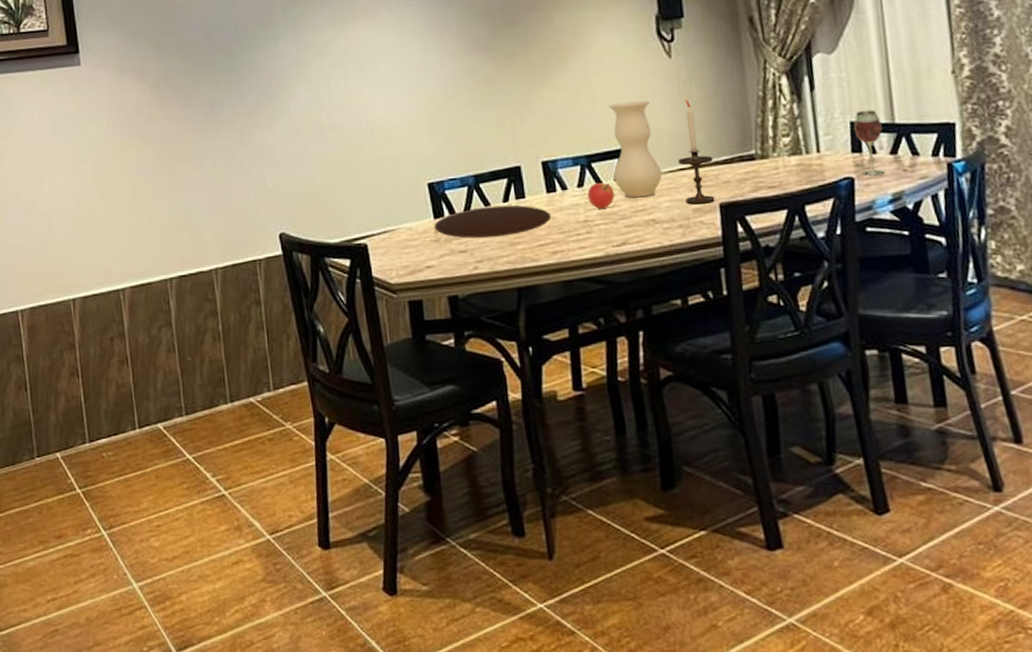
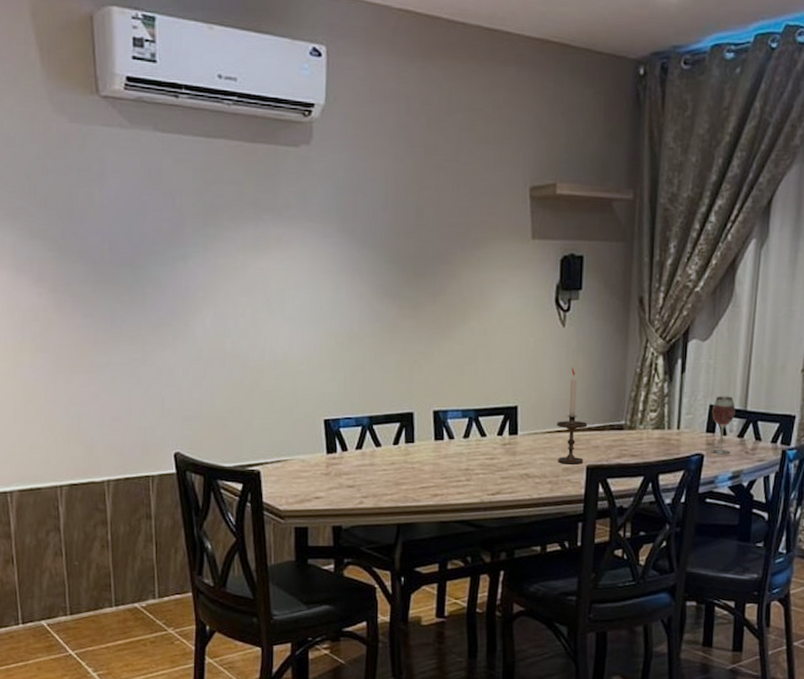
placemat: present [434,205,552,239] -> none [326,447,436,477]
fruit: present [587,183,615,209] -> none [471,436,496,460]
vase: present [608,100,662,198] -> none [496,363,541,453]

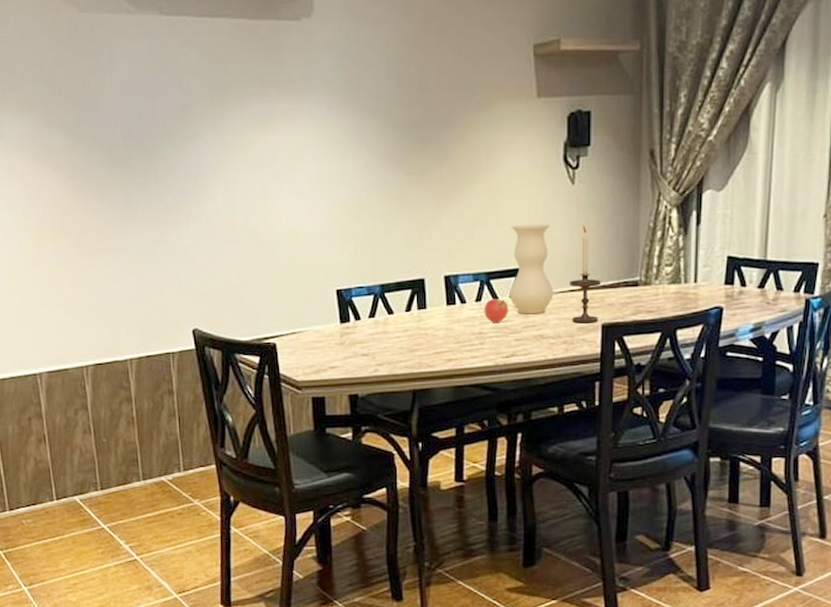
fruit: none [471,436,496,460] -> present [484,299,509,323]
vase: none [496,363,541,453] -> present [509,224,554,315]
wineglass: present [711,396,736,455] -> none [730,246,755,307]

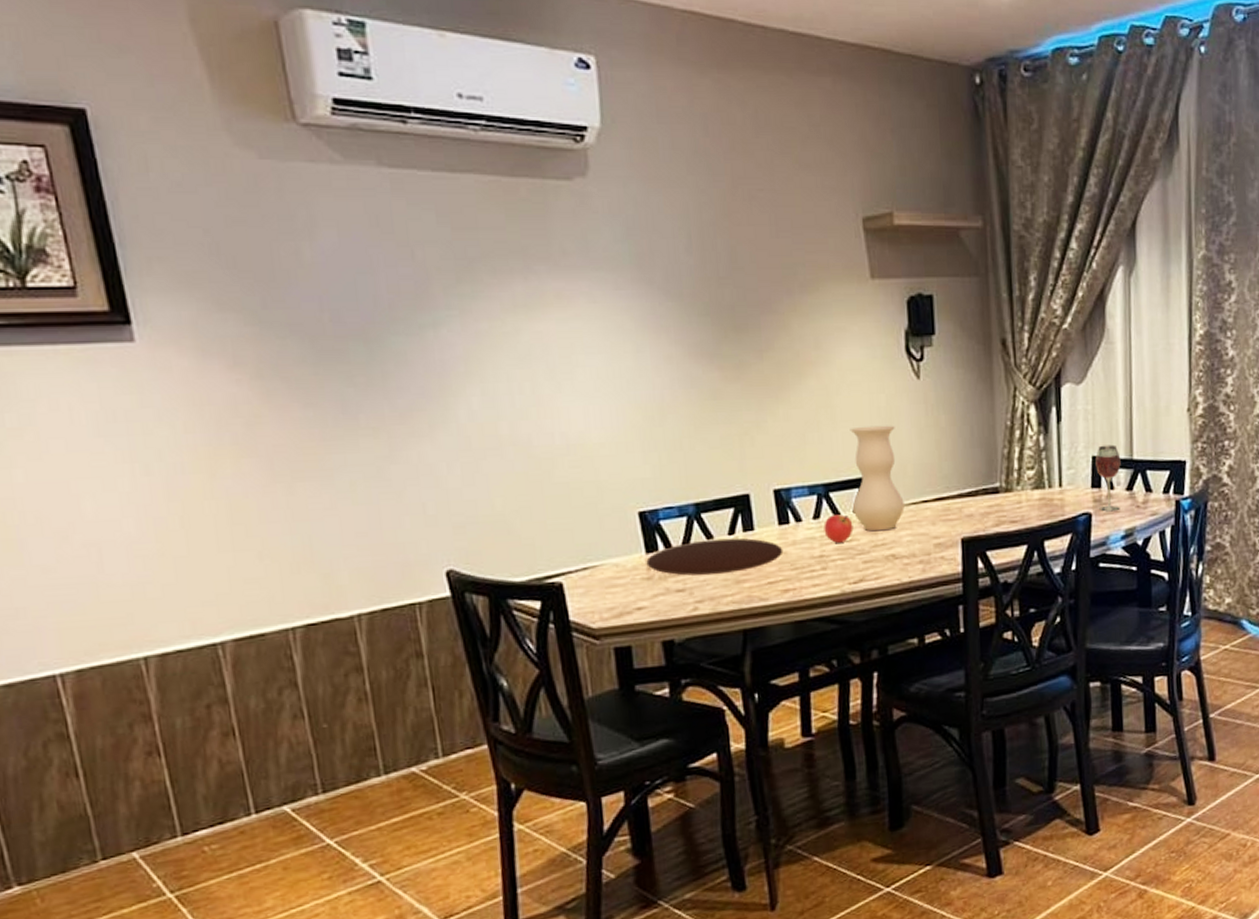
placemat: none [340,314,449,344] -> present [646,538,784,576]
candlestick: present [570,224,601,323] -> none [922,424,958,539]
wineglass: none [730,246,755,307] -> present [1095,444,1121,512]

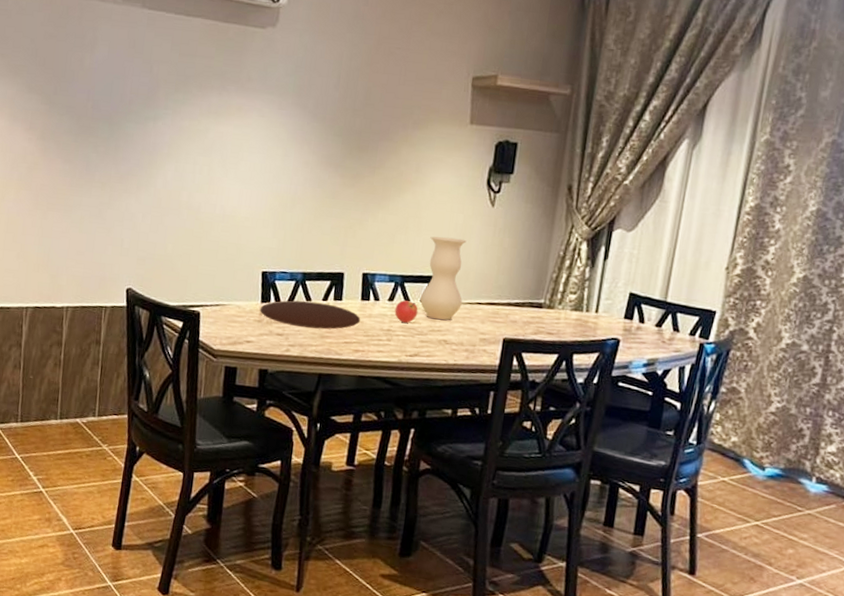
wineglass: present [1095,444,1121,512] -> none [627,285,656,342]

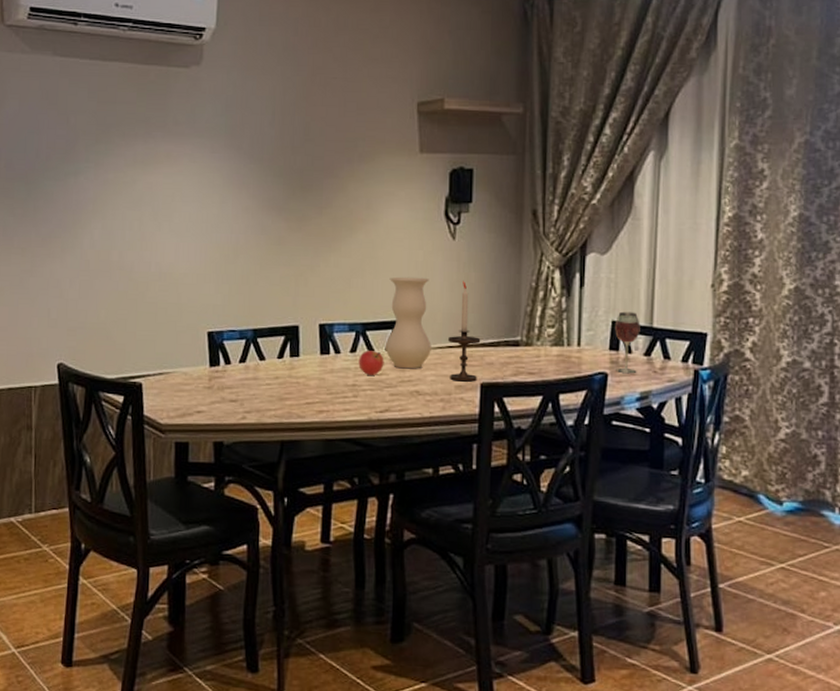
placemat: present [260,300,361,330] -> none [209,360,322,391]
candlestick: none [476,244,508,337] -> present [448,280,481,382]
wineglass: none [627,285,656,342] -> present [615,311,640,374]

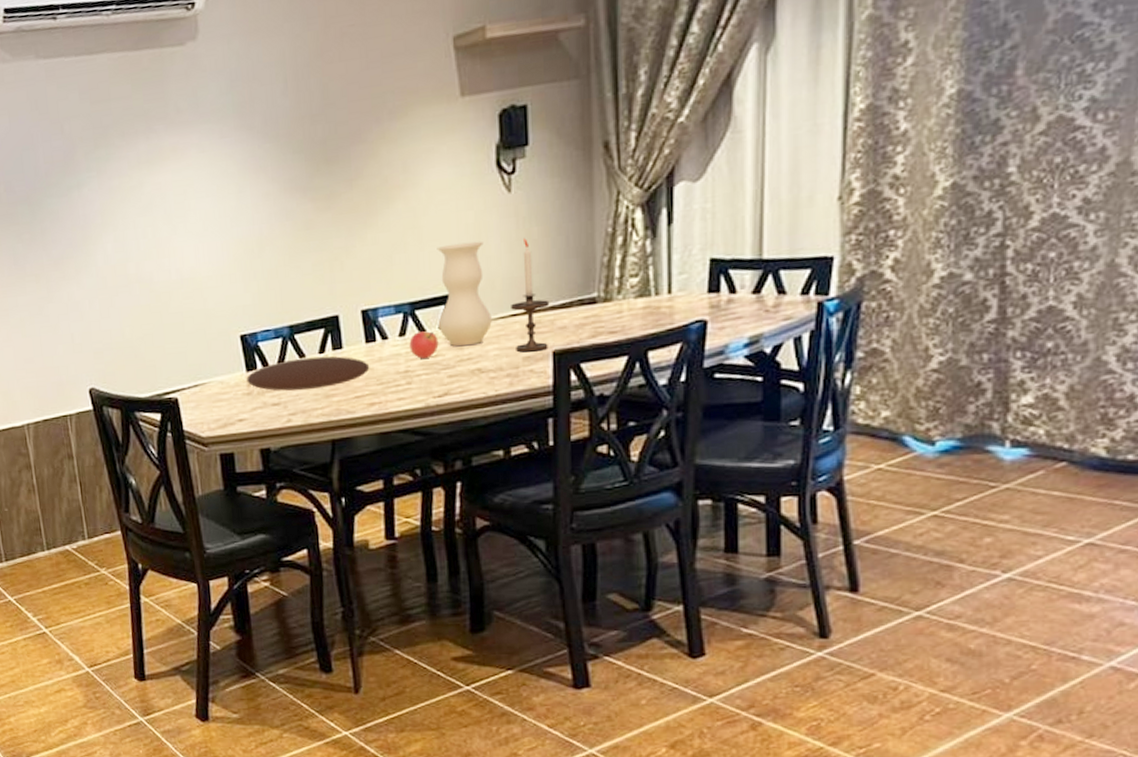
placemat: none [209,360,322,391] -> present [246,356,370,391]
wineglass: present [615,311,640,374] -> none [714,244,747,318]

